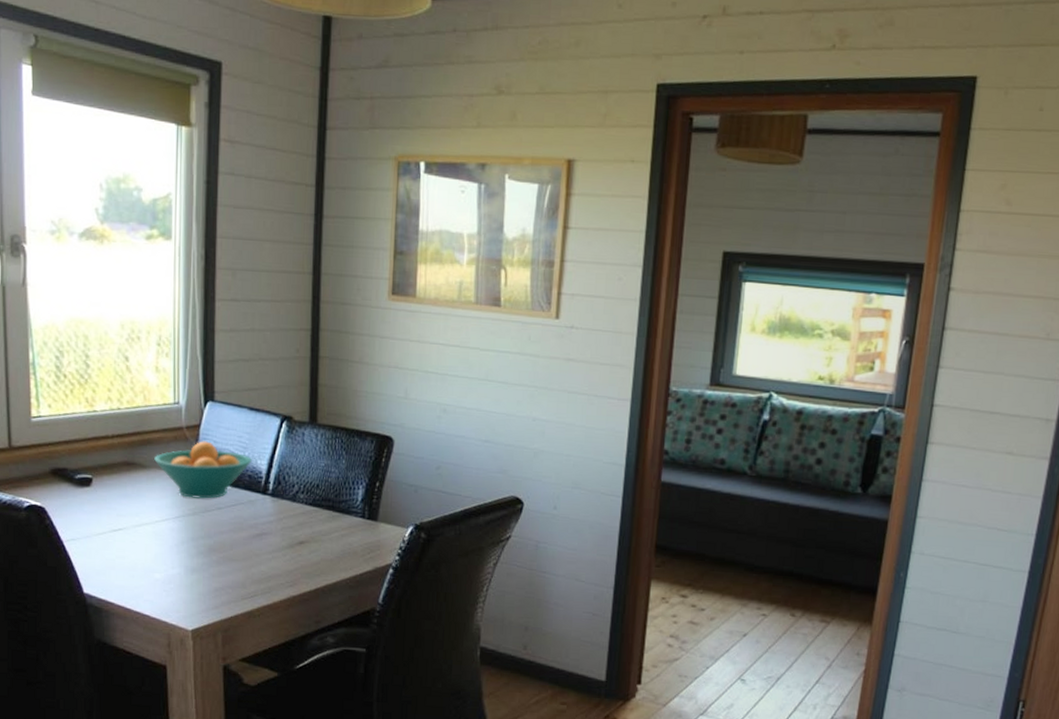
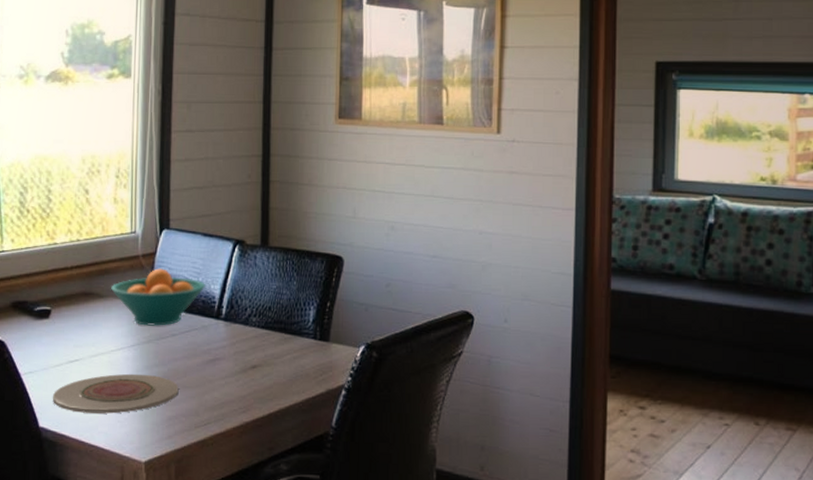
plate: none [96,544,225,583] -> present [52,373,179,414]

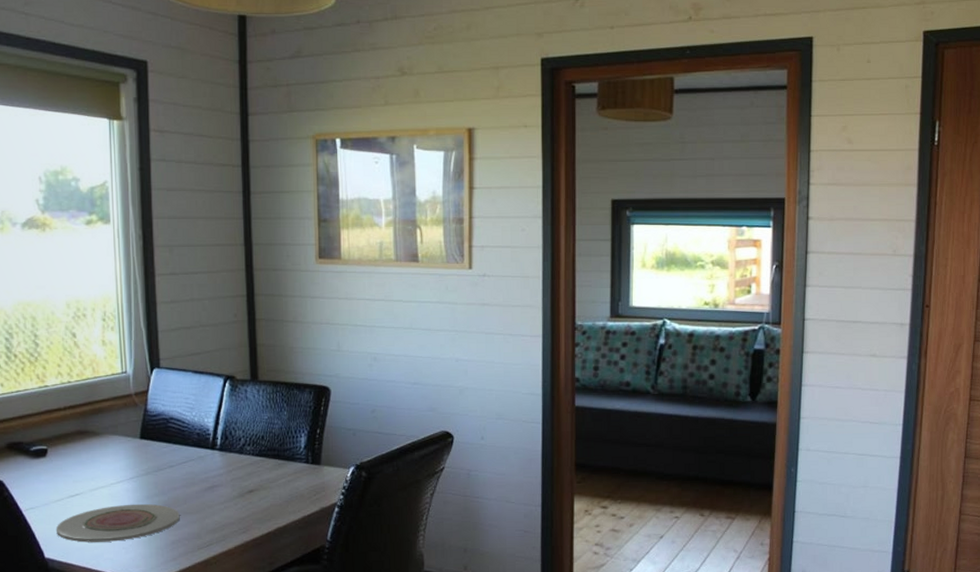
fruit bowl: present [111,268,205,326] -> none [106,405,199,459]

